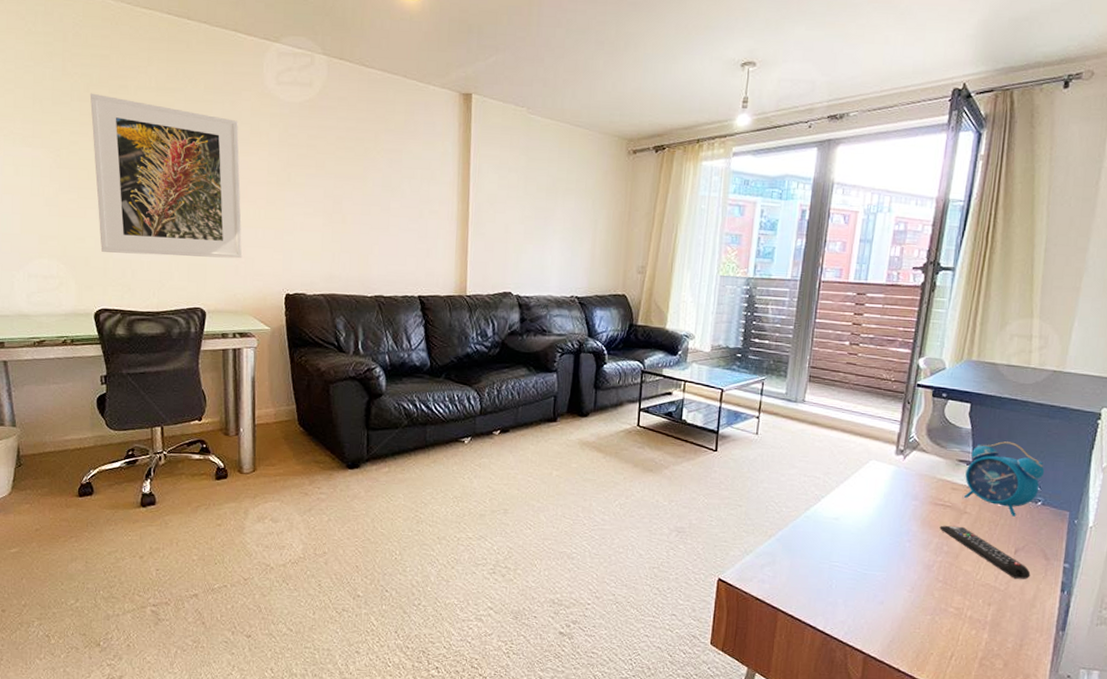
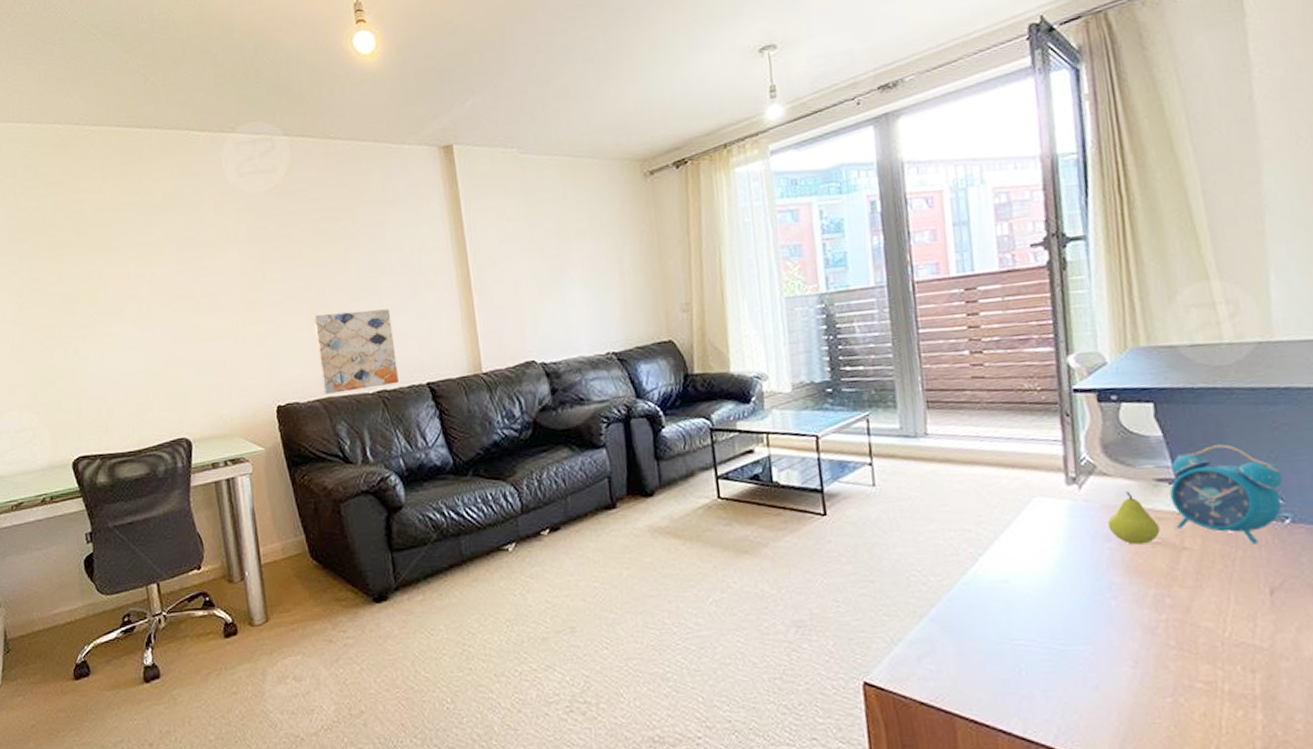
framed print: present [89,93,243,259] -> none [45,223,224,393]
wall art: none [328,221,396,292] -> present [314,309,399,394]
fruit: none [917,466,953,506] -> present [1107,491,1160,545]
remote control: present [939,525,1031,579] -> none [1152,568,1303,630]

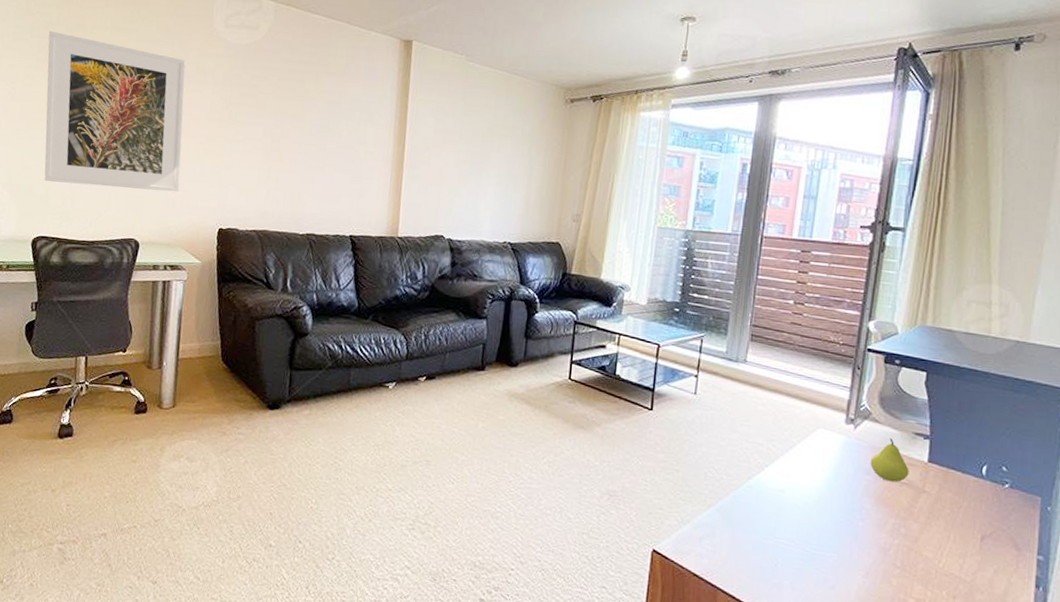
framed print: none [45,223,224,393] -> present [44,30,186,192]
wall art: present [314,309,399,394] -> none [261,158,331,231]
alarm clock: present [1169,444,1284,545] -> none [923,415,1012,499]

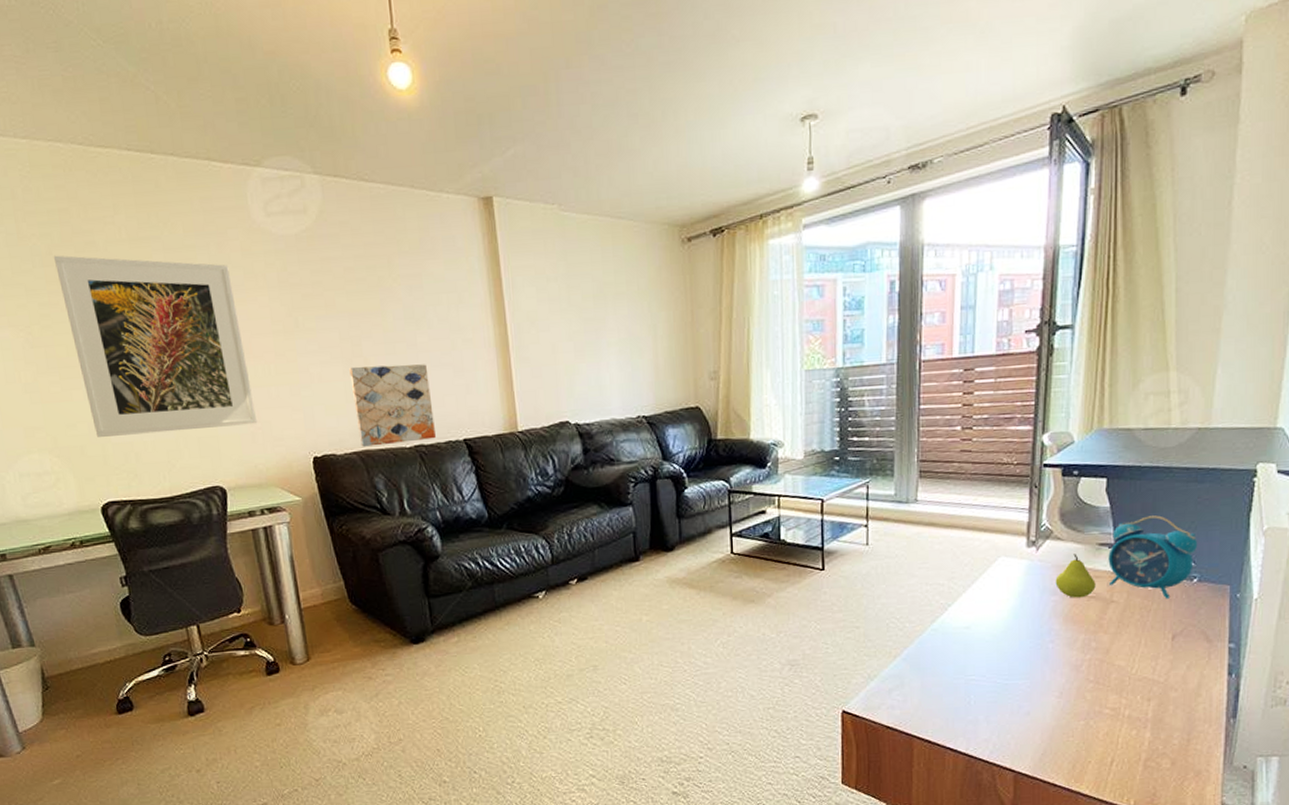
wall art: none [261,158,331,231] -> present [349,364,436,447]
alarm clock: none [923,415,1012,499] -> present [1108,515,1198,599]

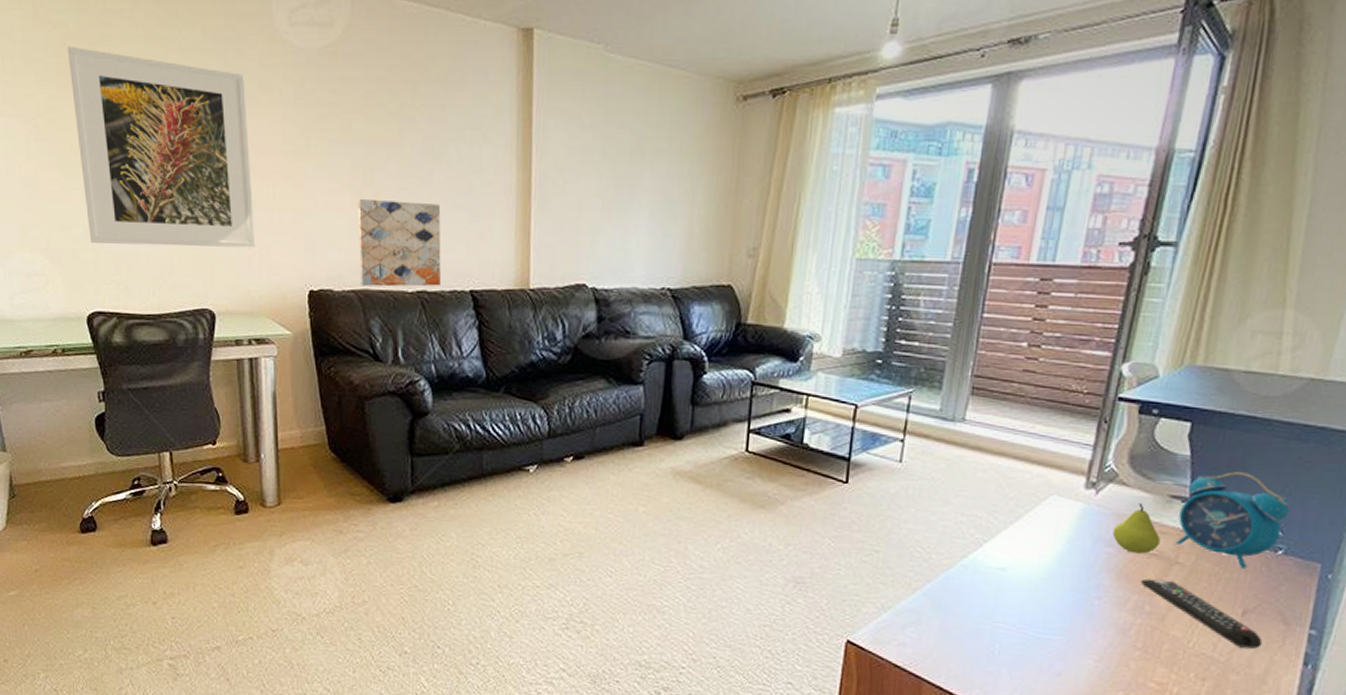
remote control: none [1085,617,1192,668] -> present [1140,578,1263,649]

